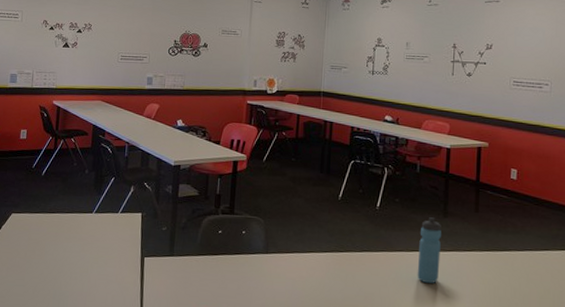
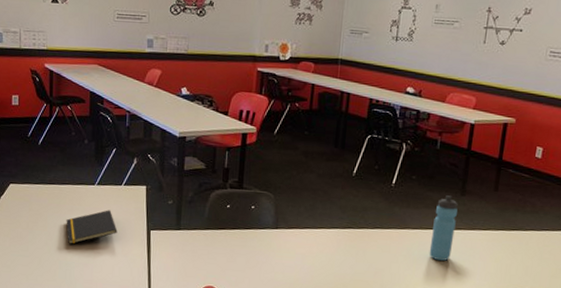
notepad: none [63,237,112,273] -> present [66,210,118,244]

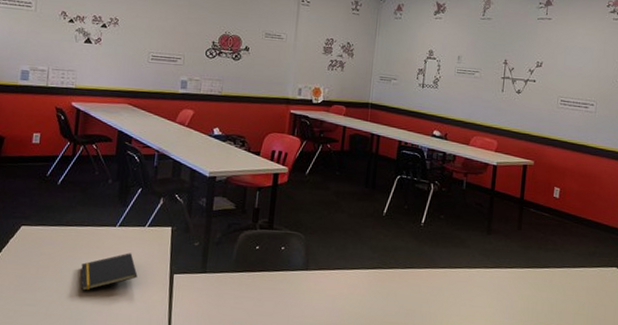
water bottle: present [429,195,458,261] -> none [458,234,485,300]

